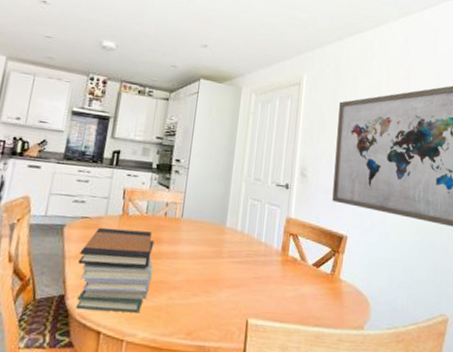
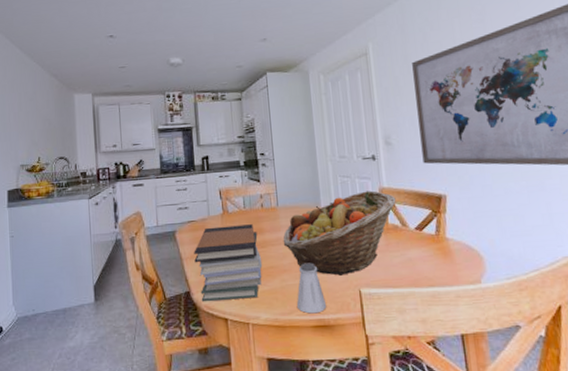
saltshaker: none [178,282,211,339] -> present [296,263,327,314]
fruit basket: none [179,218,300,302] -> present [283,190,396,276]

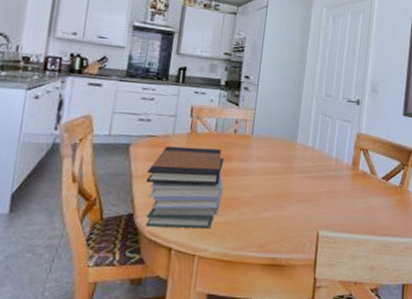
fruit basket: present [283,190,396,276] -> none [250,133,371,215]
saltshaker: present [296,263,327,314] -> none [250,198,282,252]

